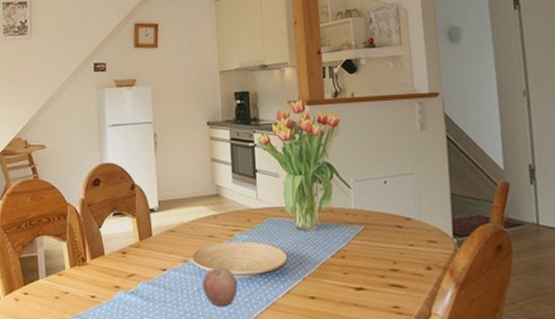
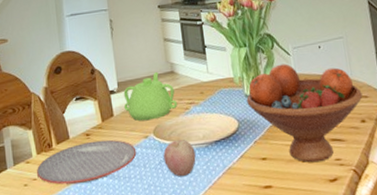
plate: none [68,260,174,303] -> present [36,139,137,185]
teapot: none [163,193,222,244] -> present [123,71,178,121]
fruit bowl: none [298,197,431,308] -> present [246,64,363,163]

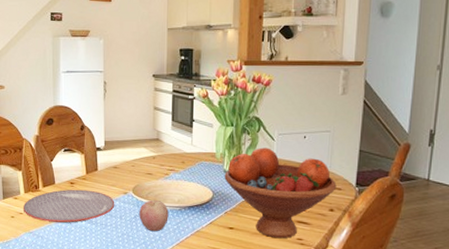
teapot: present [123,71,178,121] -> none [108,136,159,179]

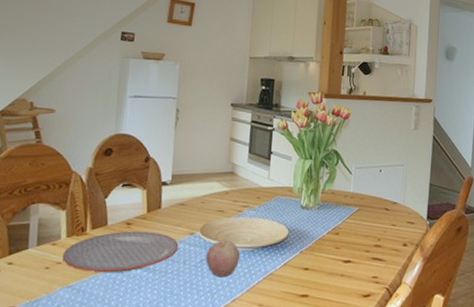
fruit bowl: present [224,147,337,239] -> none [301,181,410,278]

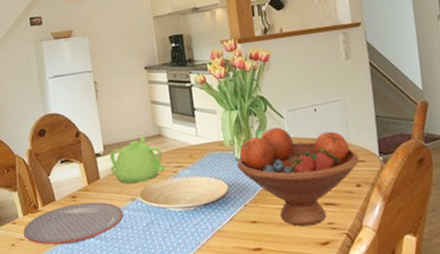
teapot: none [173,169,232,218] -> present [109,134,166,184]
apple: present [206,240,240,278] -> none [151,202,184,239]
fruit bowl: none [301,181,410,278] -> present [237,127,359,227]

